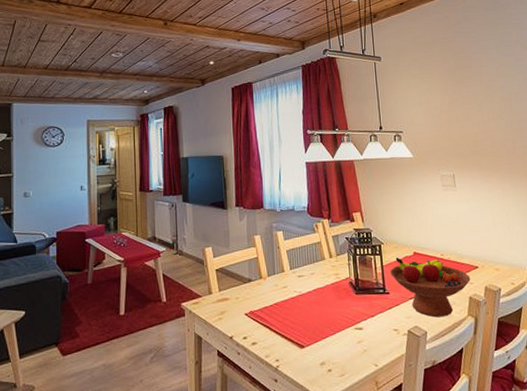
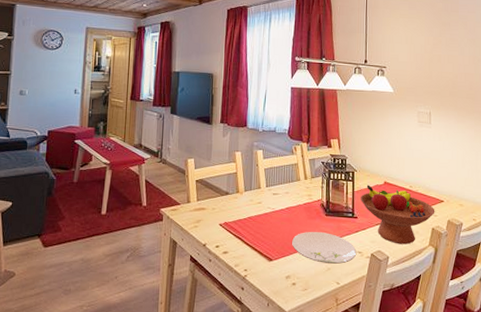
plate: none [323,311,393,345] -> present [292,231,357,264]

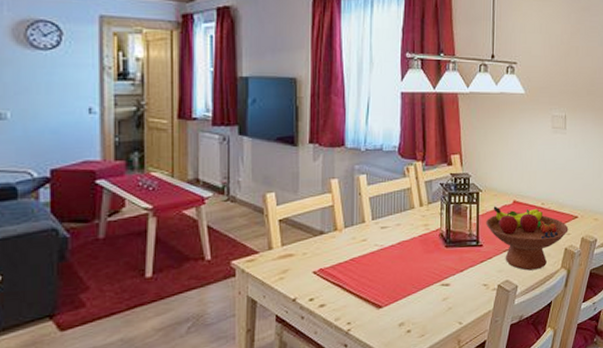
plate: present [292,231,357,264] -> none [406,266,482,303]

